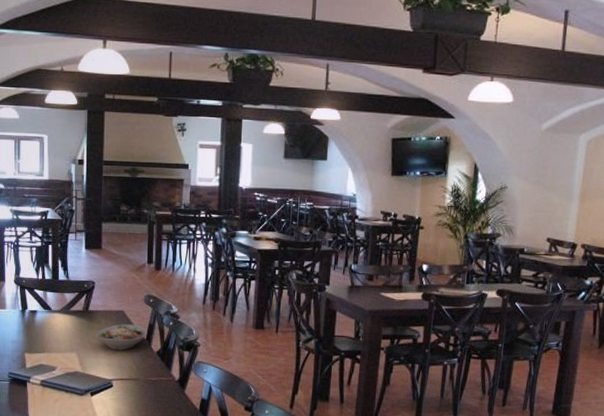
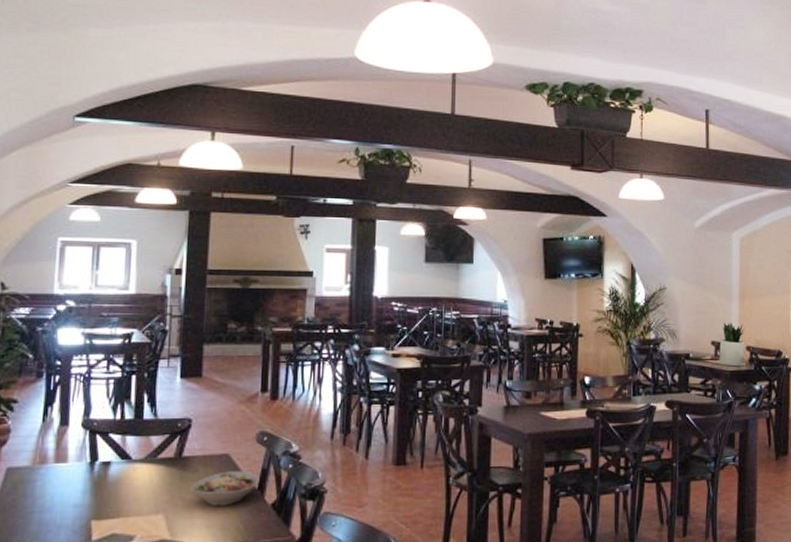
planter: none [550,221,583,264] -> present [717,322,746,368]

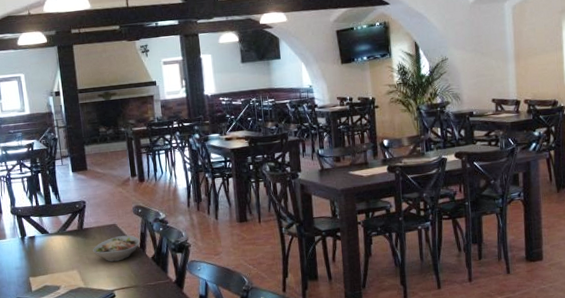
planter: present [717,322,746,368] -> none [498,81,525,120]

